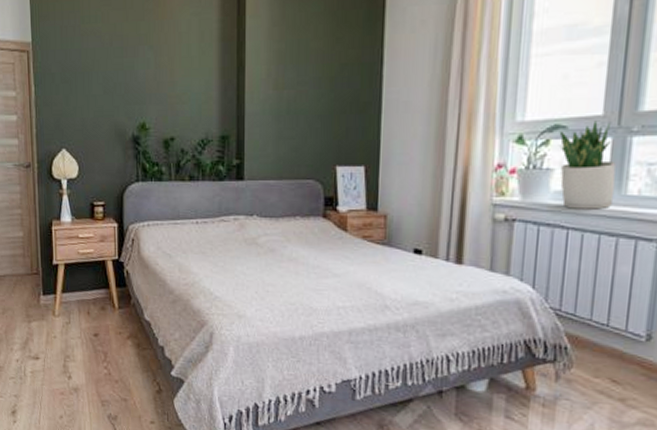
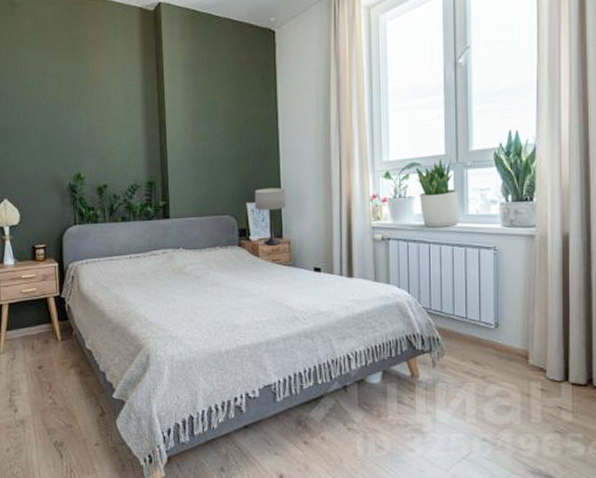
table lamp: none [346,149,385,219] -> present [254,187,286,246]

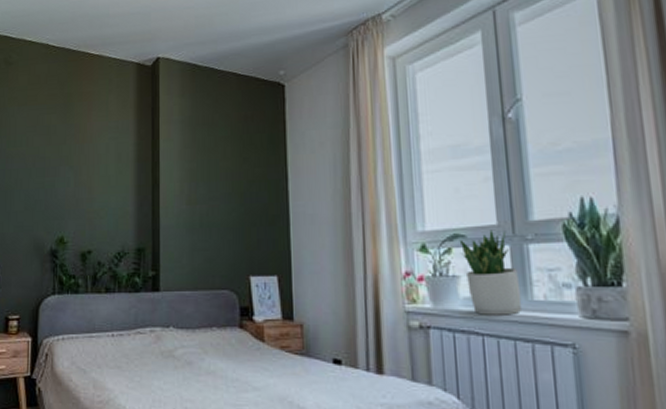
table lamp: present [254,187,286,246] -> none [259,259,297,329]

